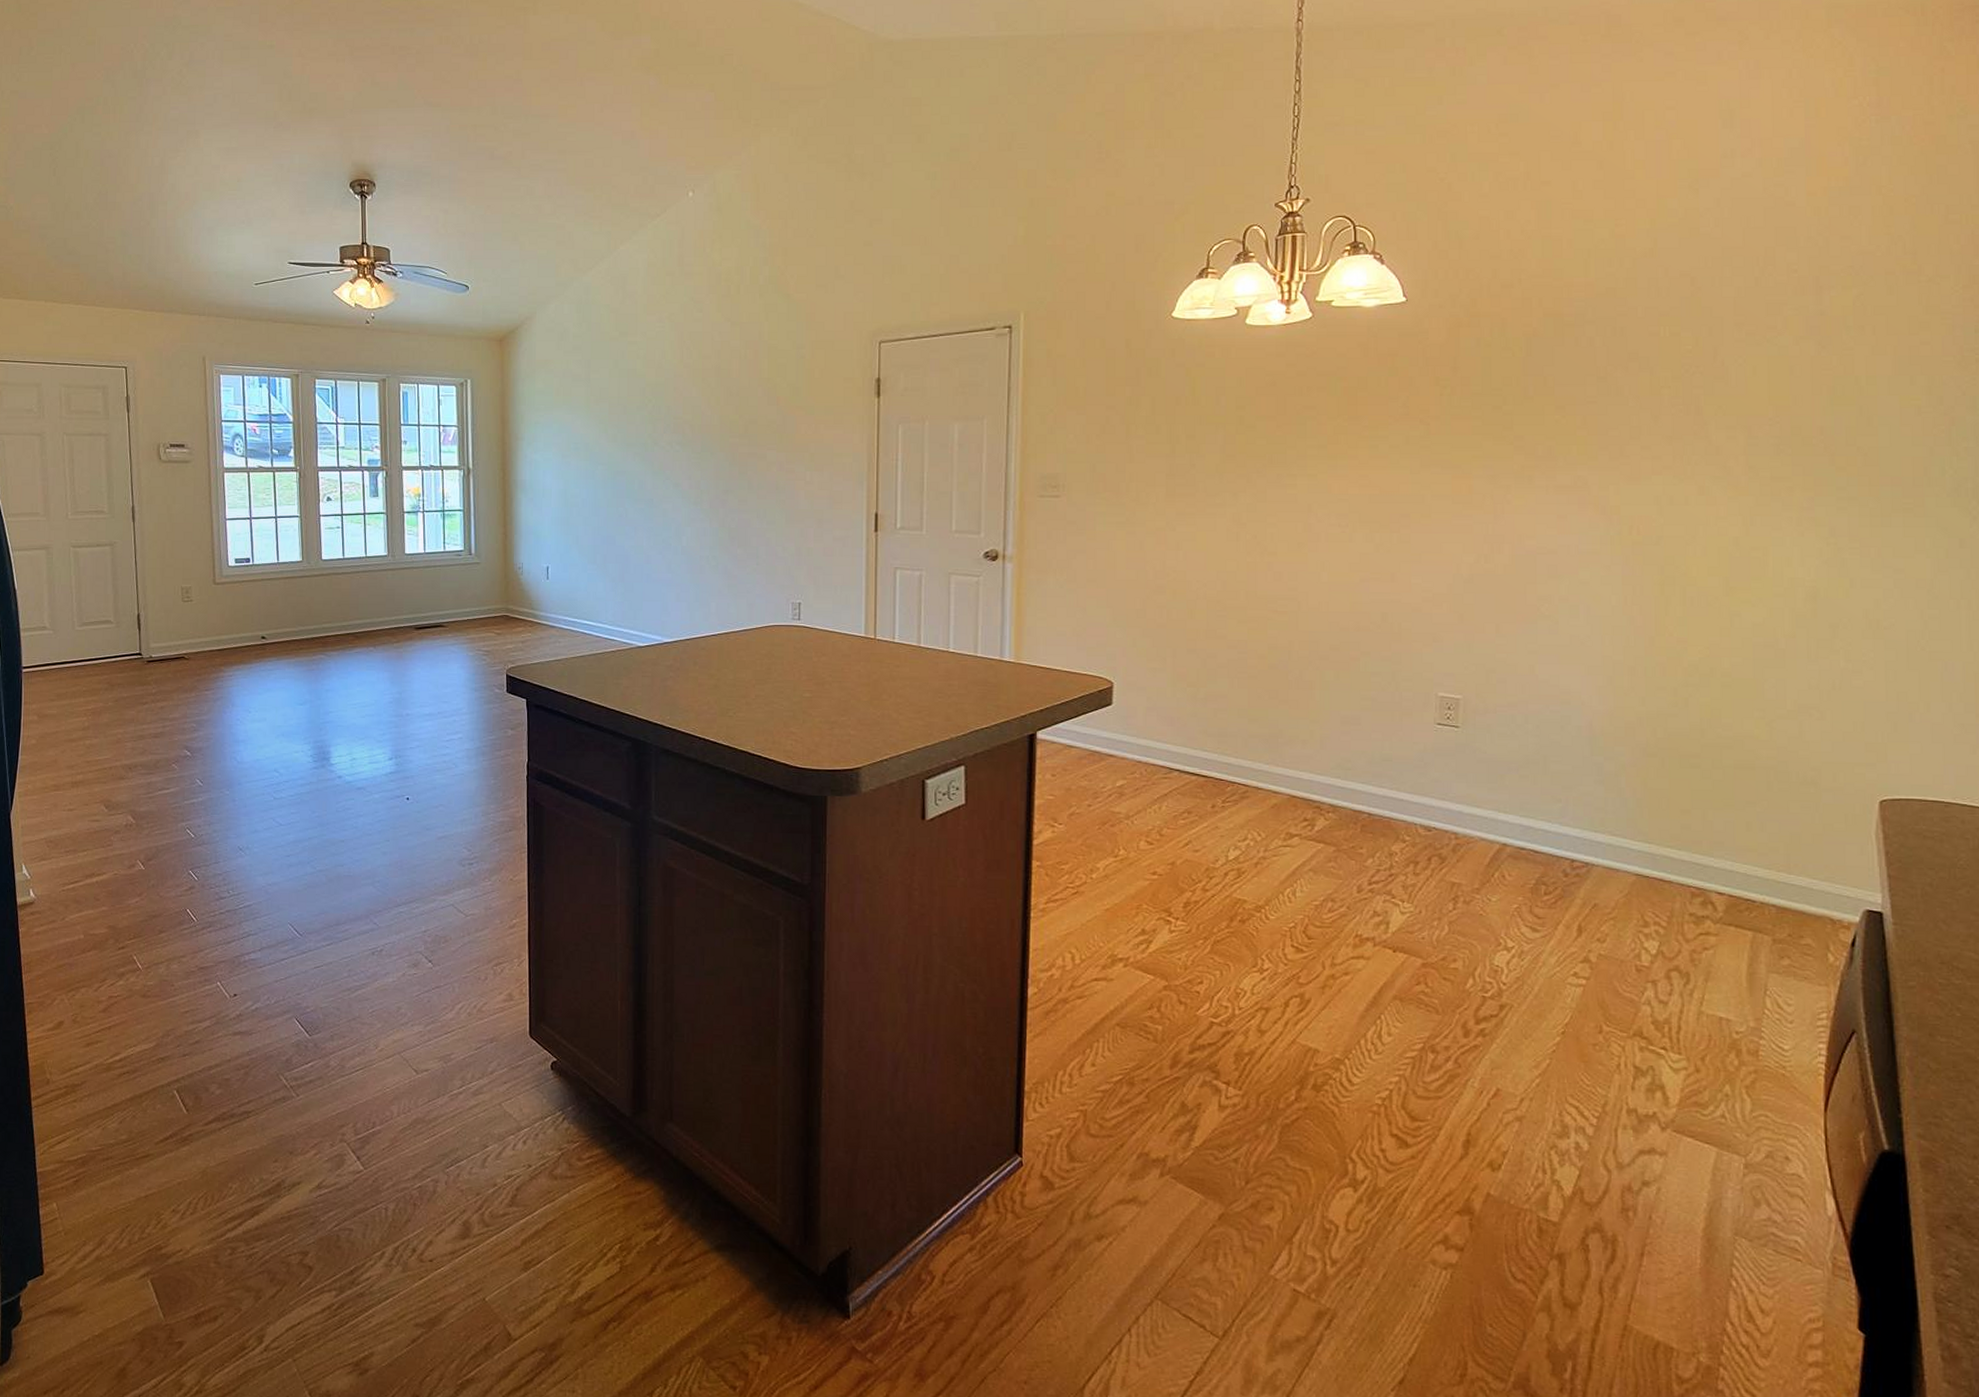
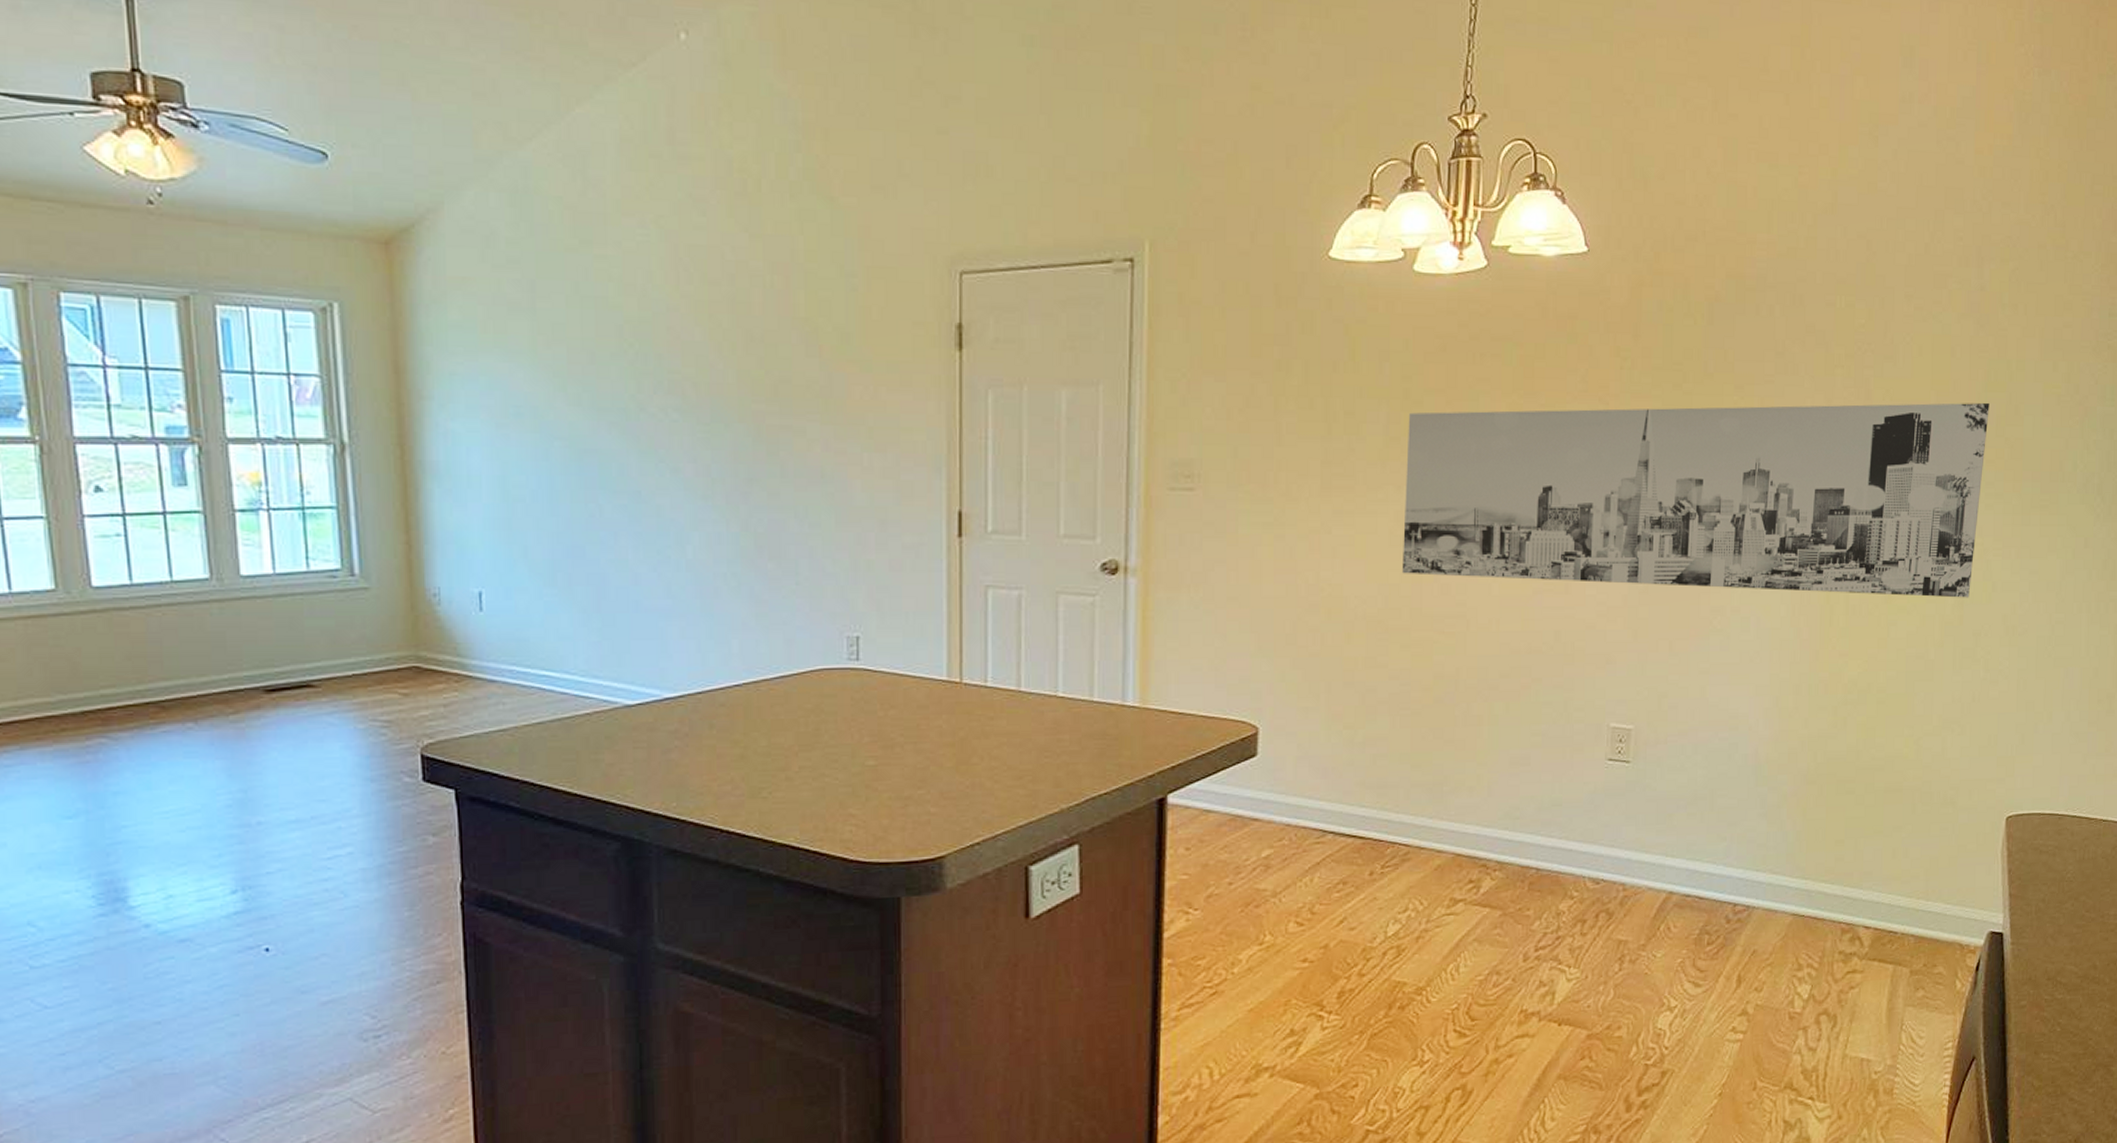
wall art: none [1238,415,1837,593] -> present [1401,402,1989,598]

